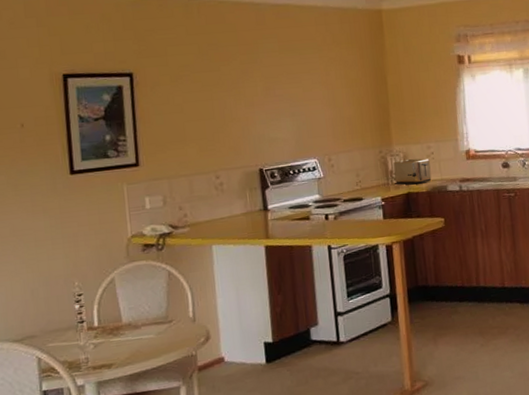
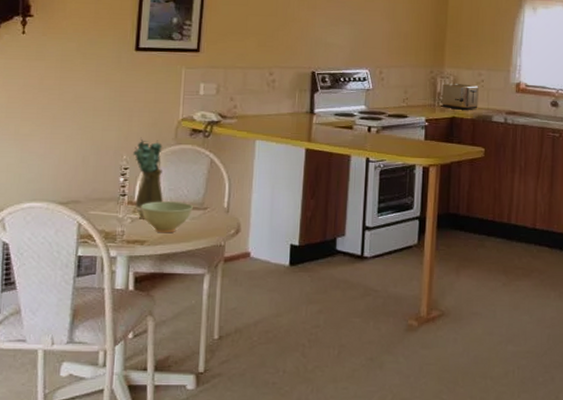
vase: none [85,261,125,342] -> present [133,137,163,218]
bowl: none [101,319,158,354] -> present [140,201,194,233]

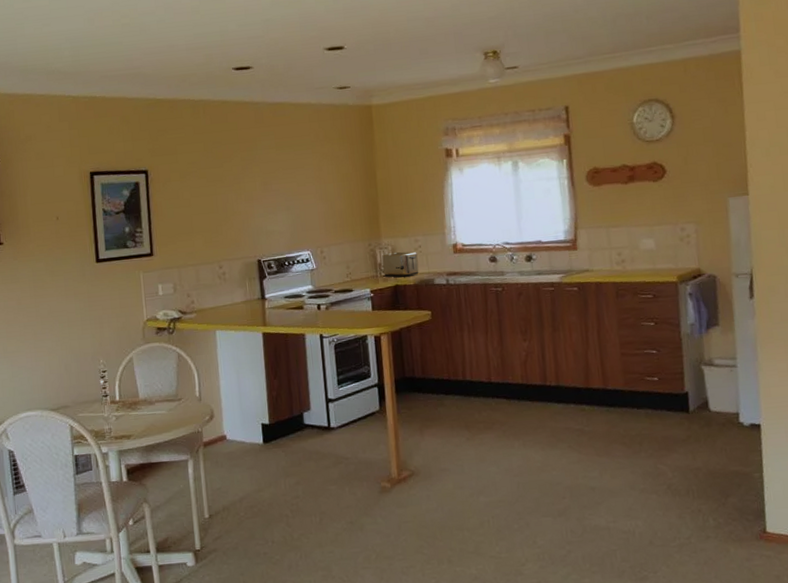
vase: present [133,137,163,218] -> none [108,341,141,415]
bowl: present [140,201,194,233] -> none [121,396,170,427]

